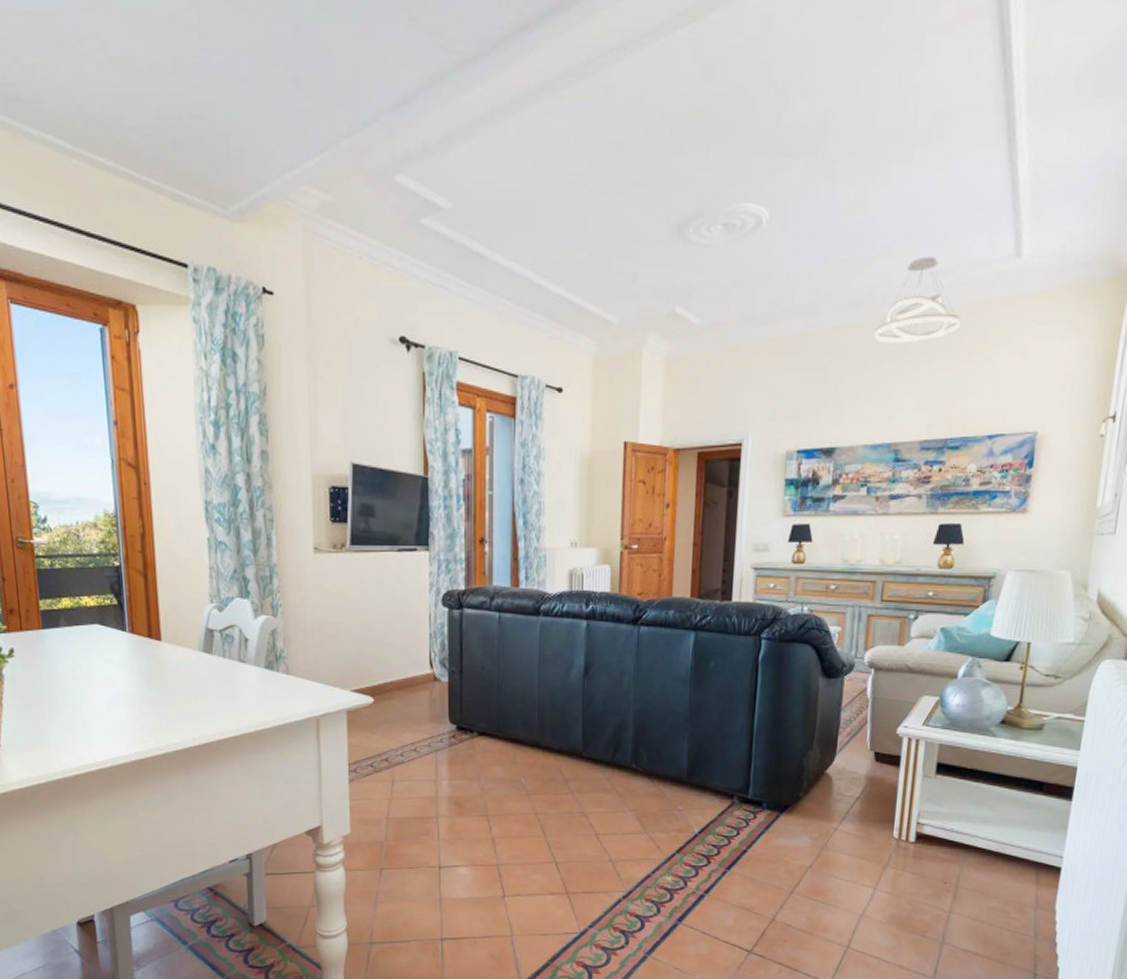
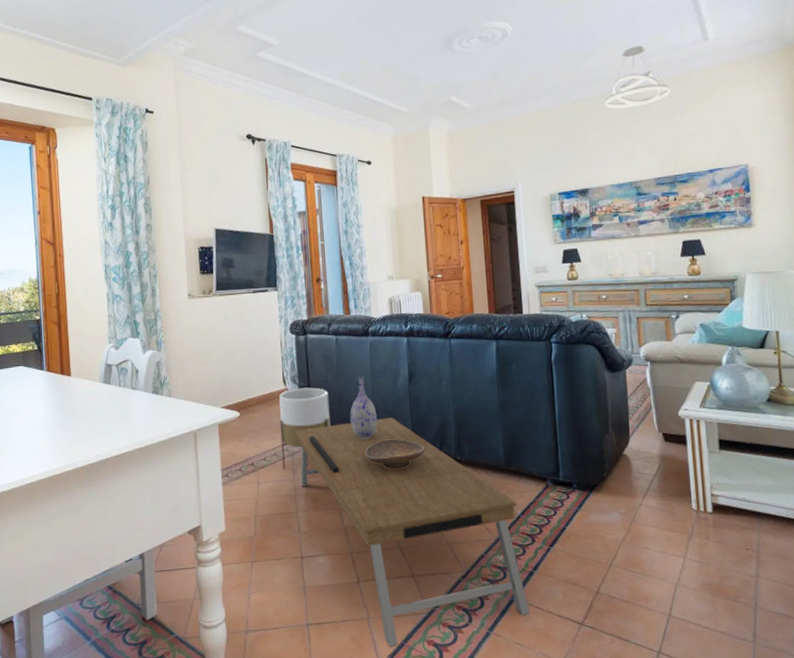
planter: none [423,673,485,769] -> present [279,387,331,470]
coffee table: none [441,715,695,967] -> present [295,417,531,647]
vase: none [509,664,542,738] -> present [350,376,378,439]
decorative bowl: none [524,740,596,774] -> present [365,438,425,469]

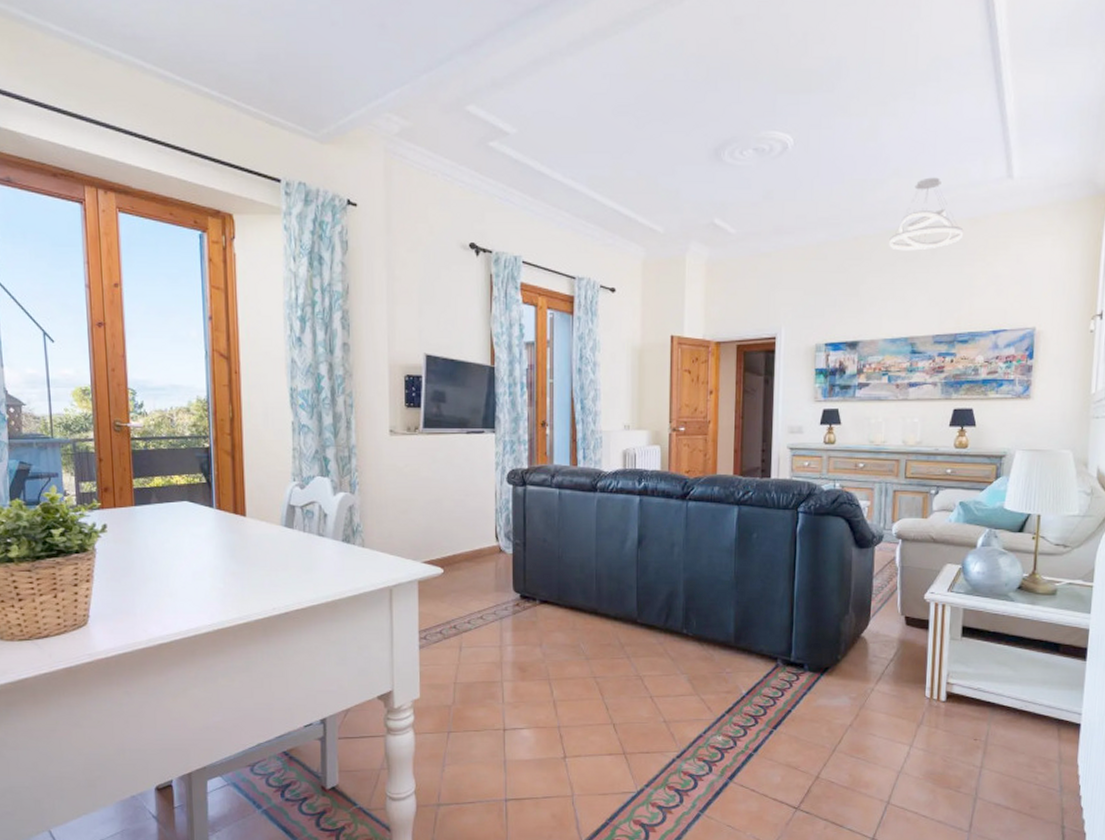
planter: present [279,387,331,470] -> none [489,545,546,635]
coffee table: present [295,417,531,647] -> none [506,584,745,826]
vase: present [350,376,378,439] -> none [569,537,599,606]
decorative bowl: present [365,438,425,469] -> none [583,607,649,640]

